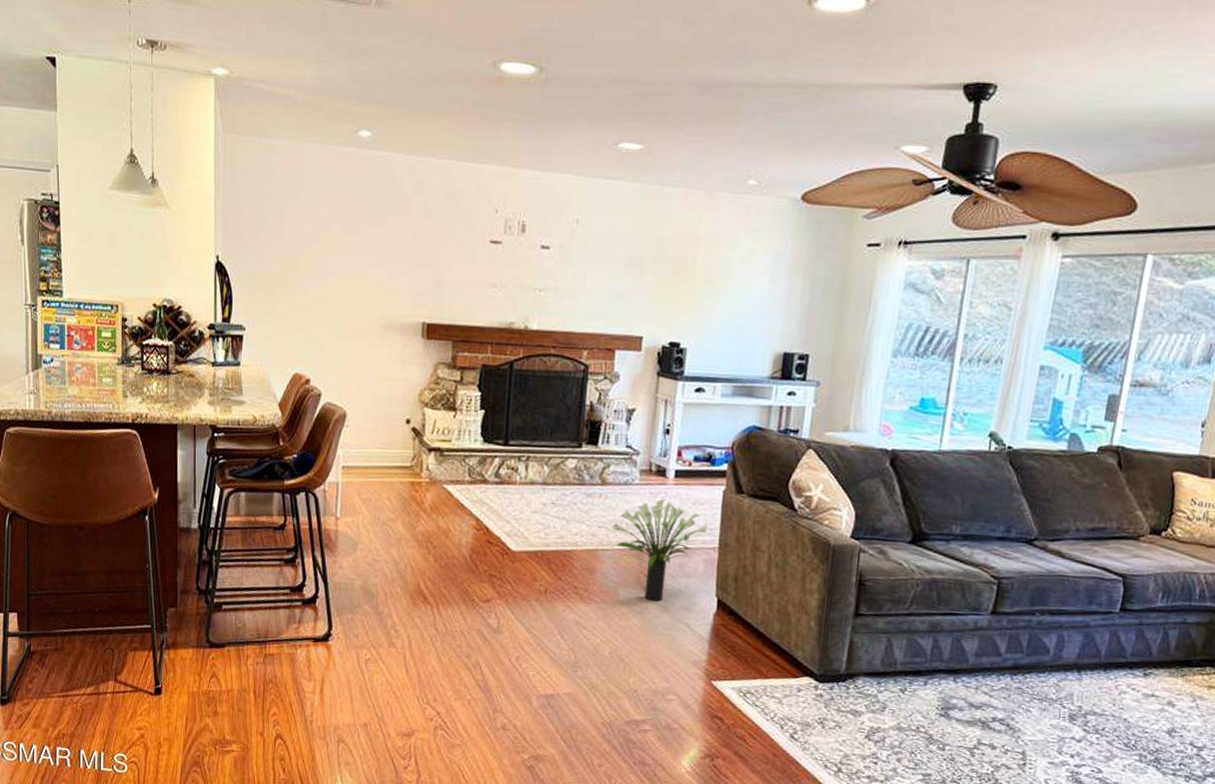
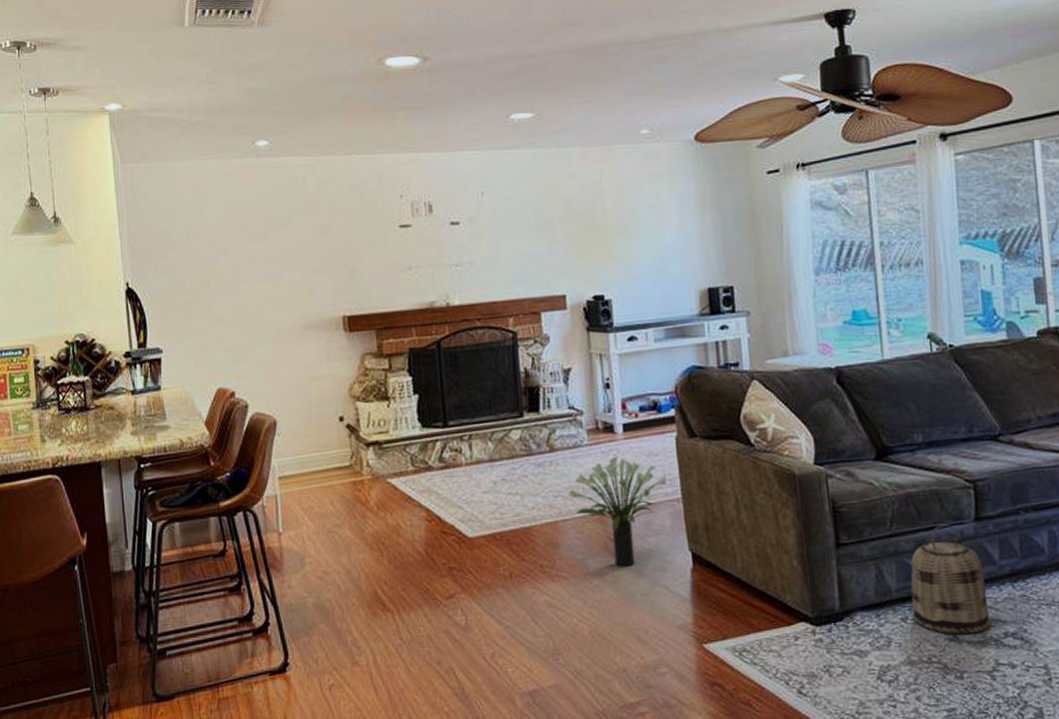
basket: none [910,613,988,714] -> present [910,525,991,635]

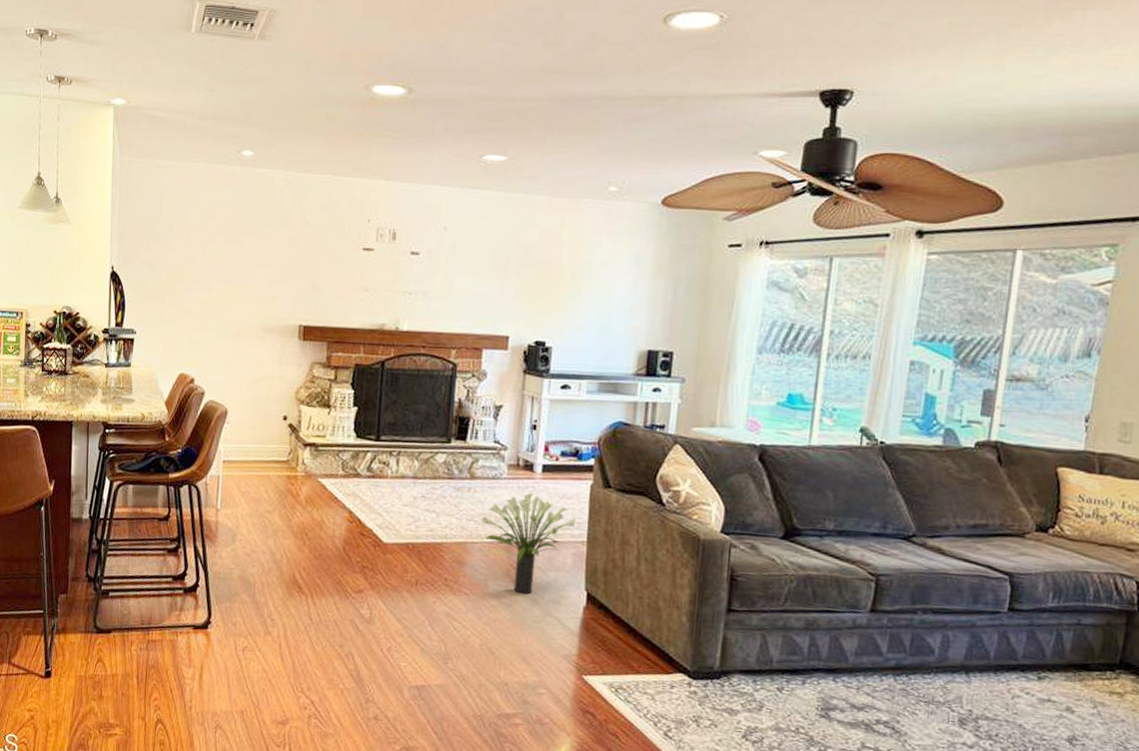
basket: present [910,525,991,635] -> none [788,610,869,715]

